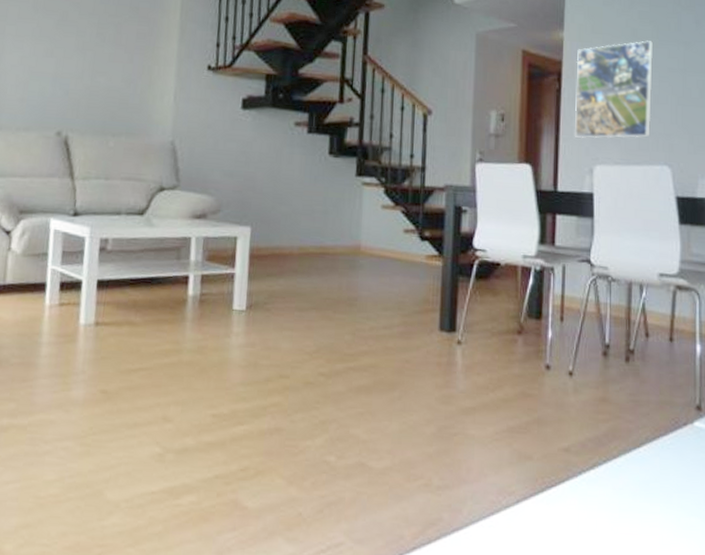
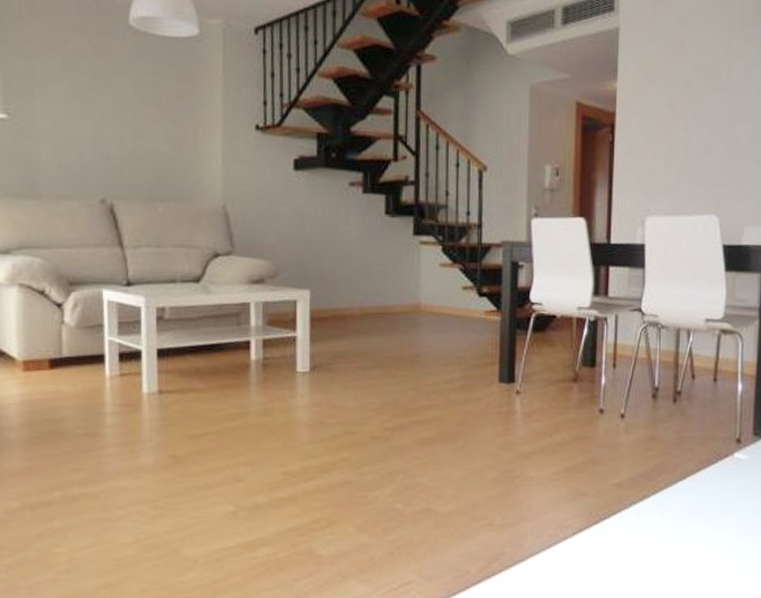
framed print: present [575,40,654,139] -> none [628,89,705,191]

